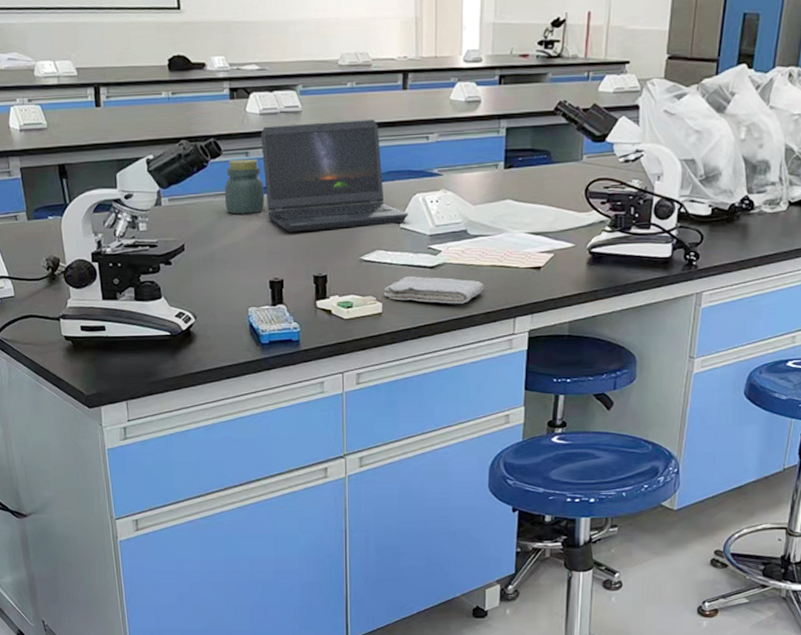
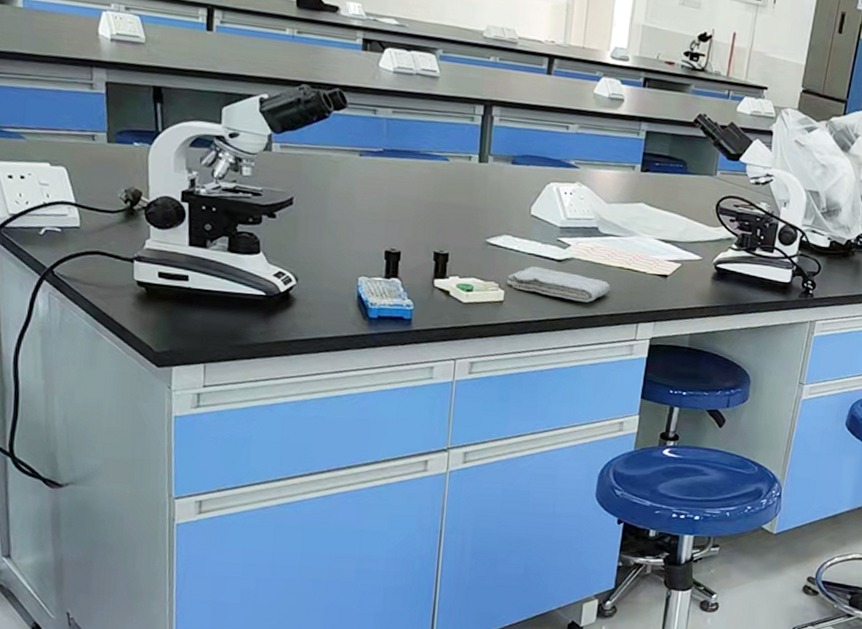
jar: present [224,158,265,214] -> none [344,115,390,176]
laptop computer: present [261,119,408,232] -> none [390,86,540,210]

